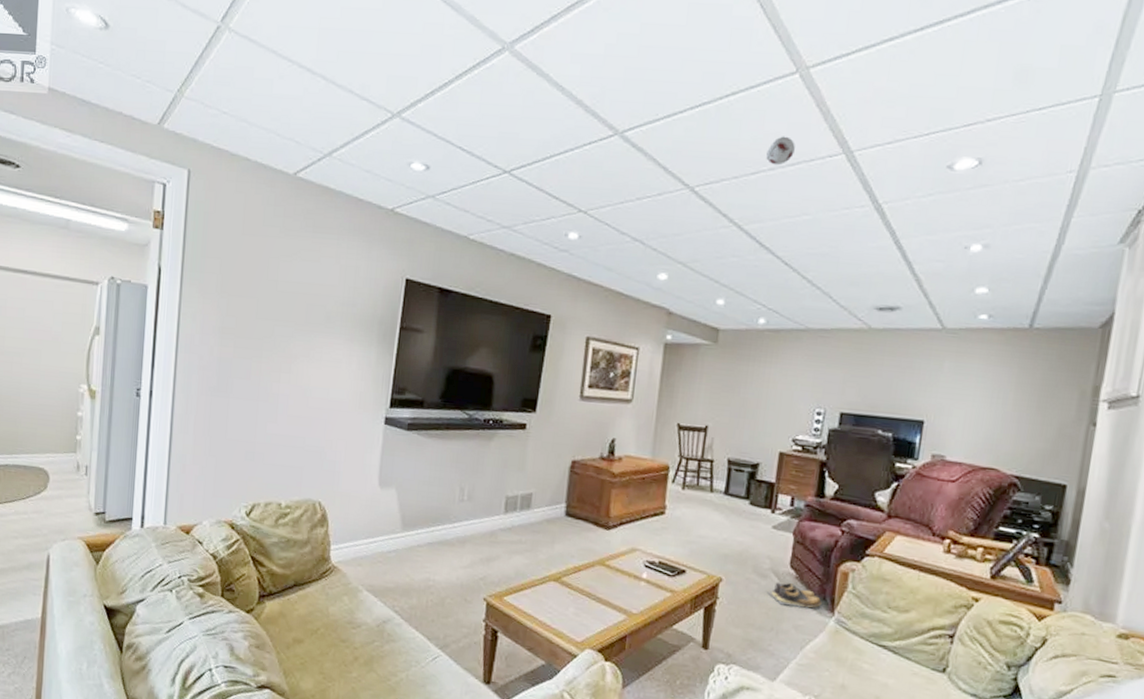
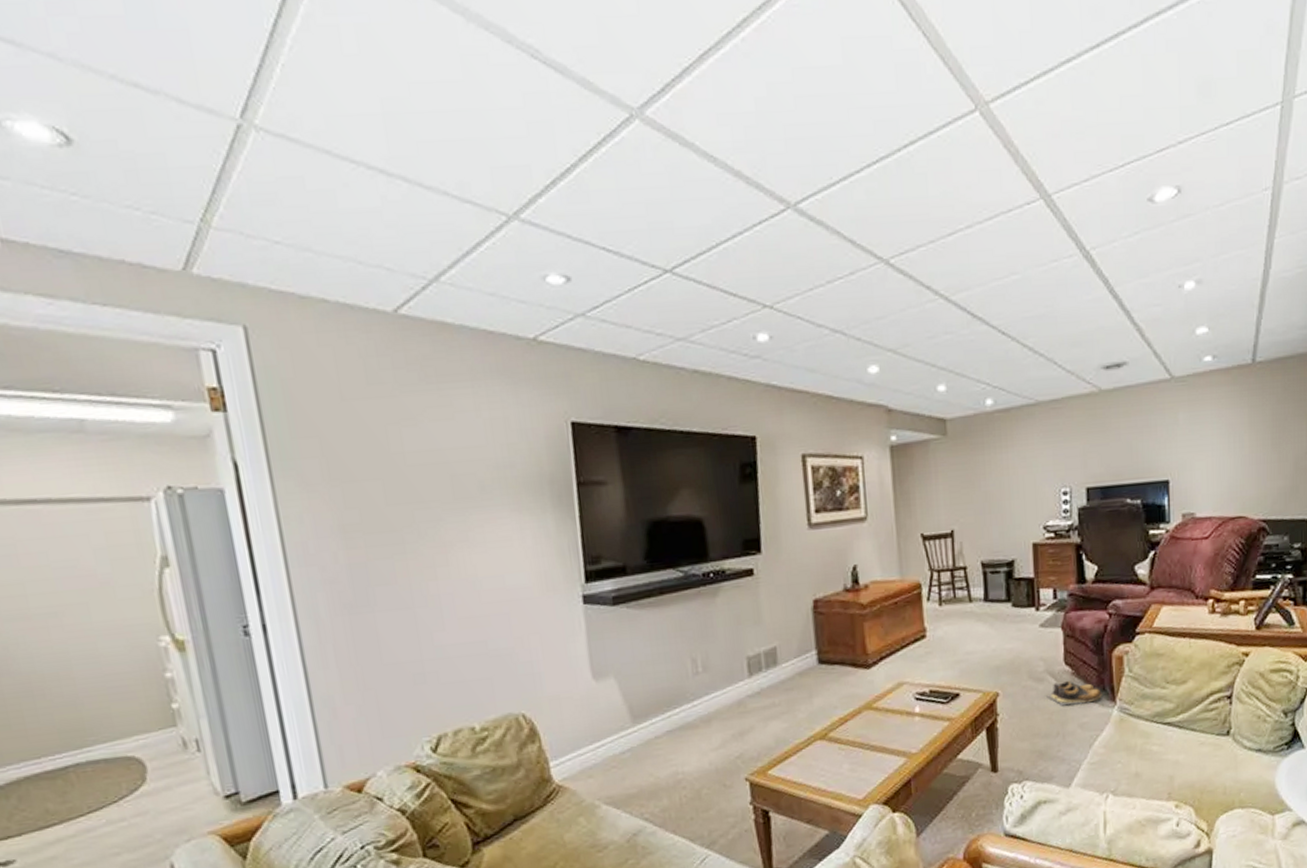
smoke detector: present [766,136,795,166] -> none [960,186,990,222]

